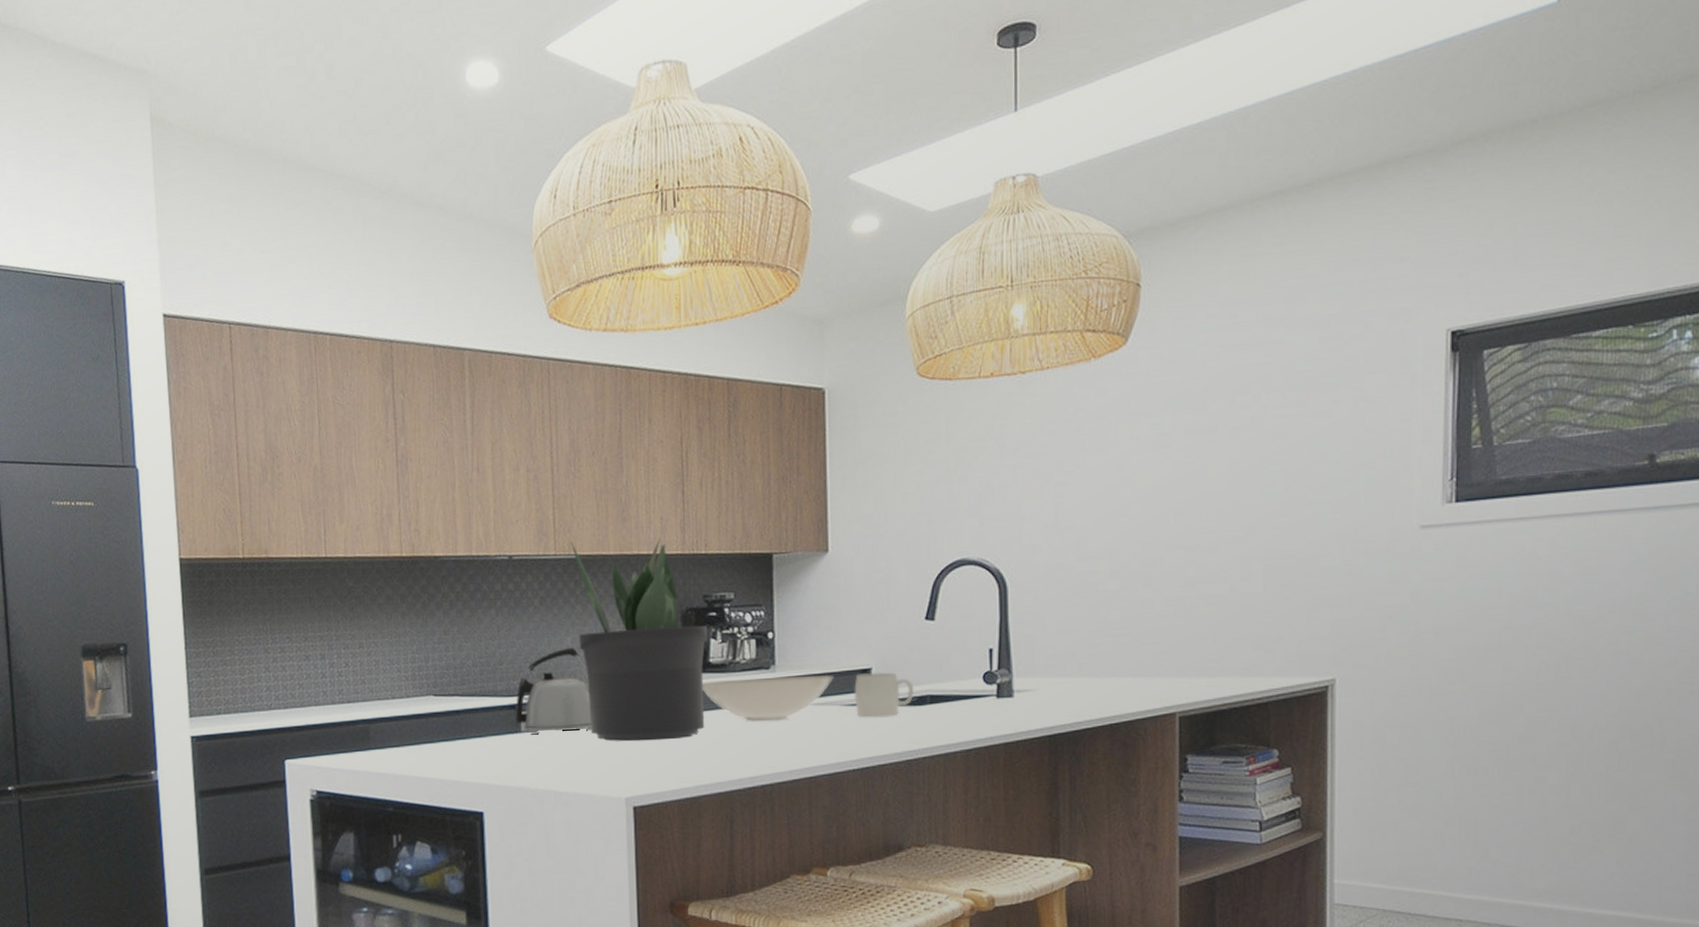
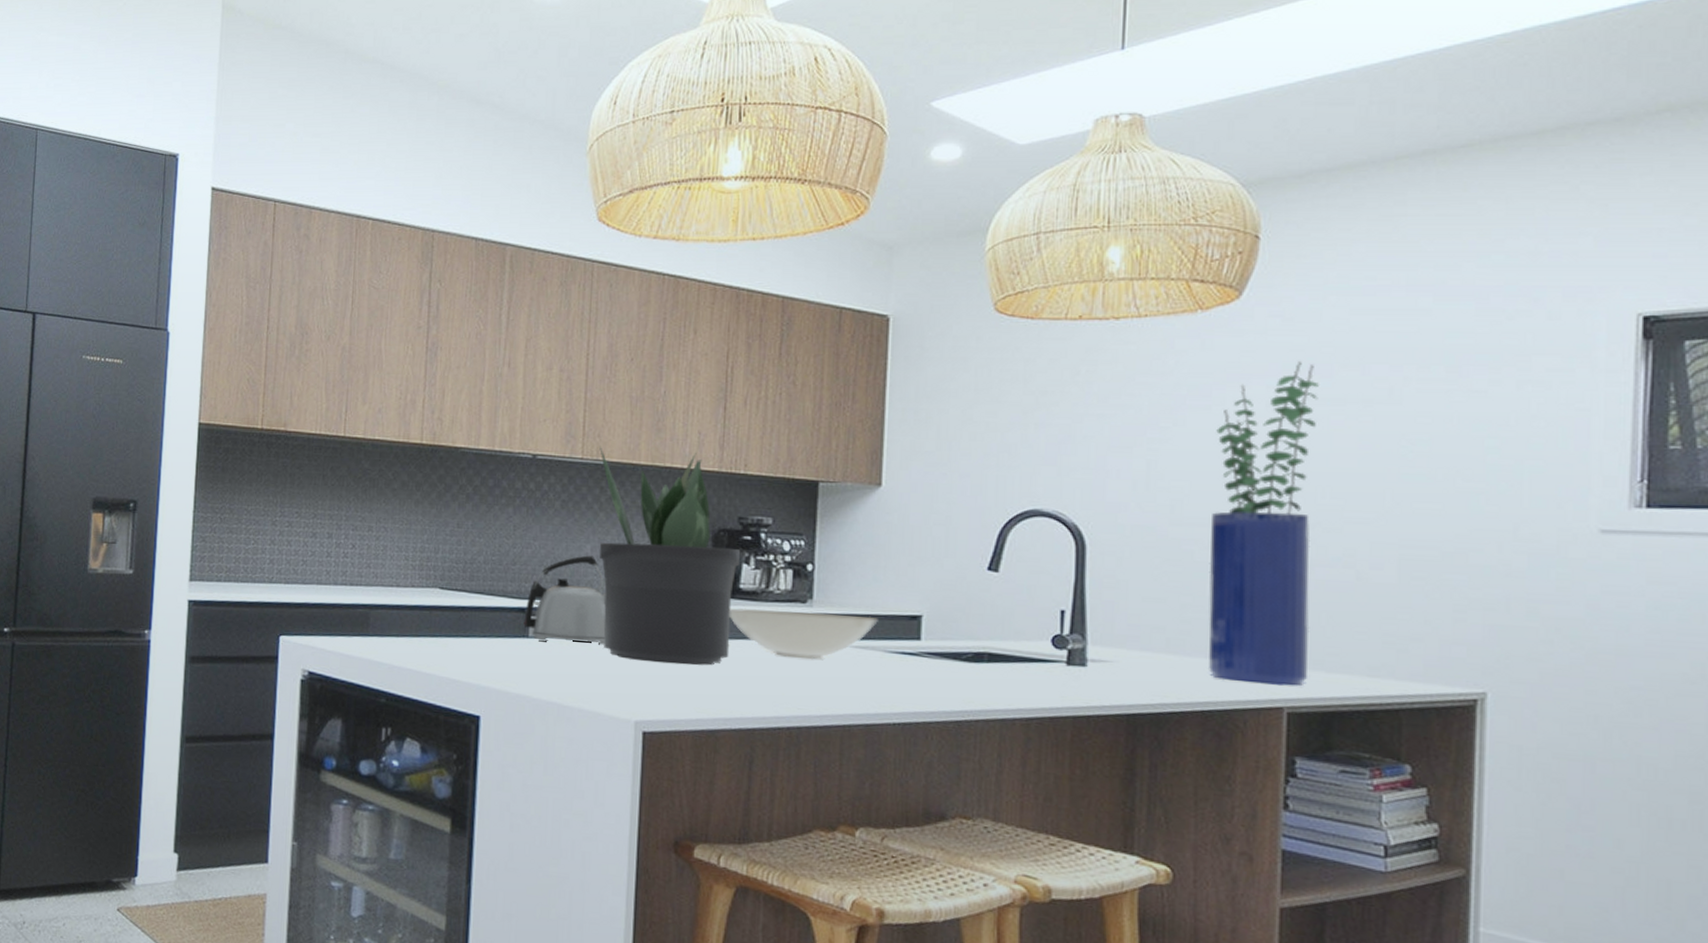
mug: present [854,672,914,718] -> none [900,620,970,671]
vase: none [1110,399,1195,696] -> present [1208,362,1319,686]

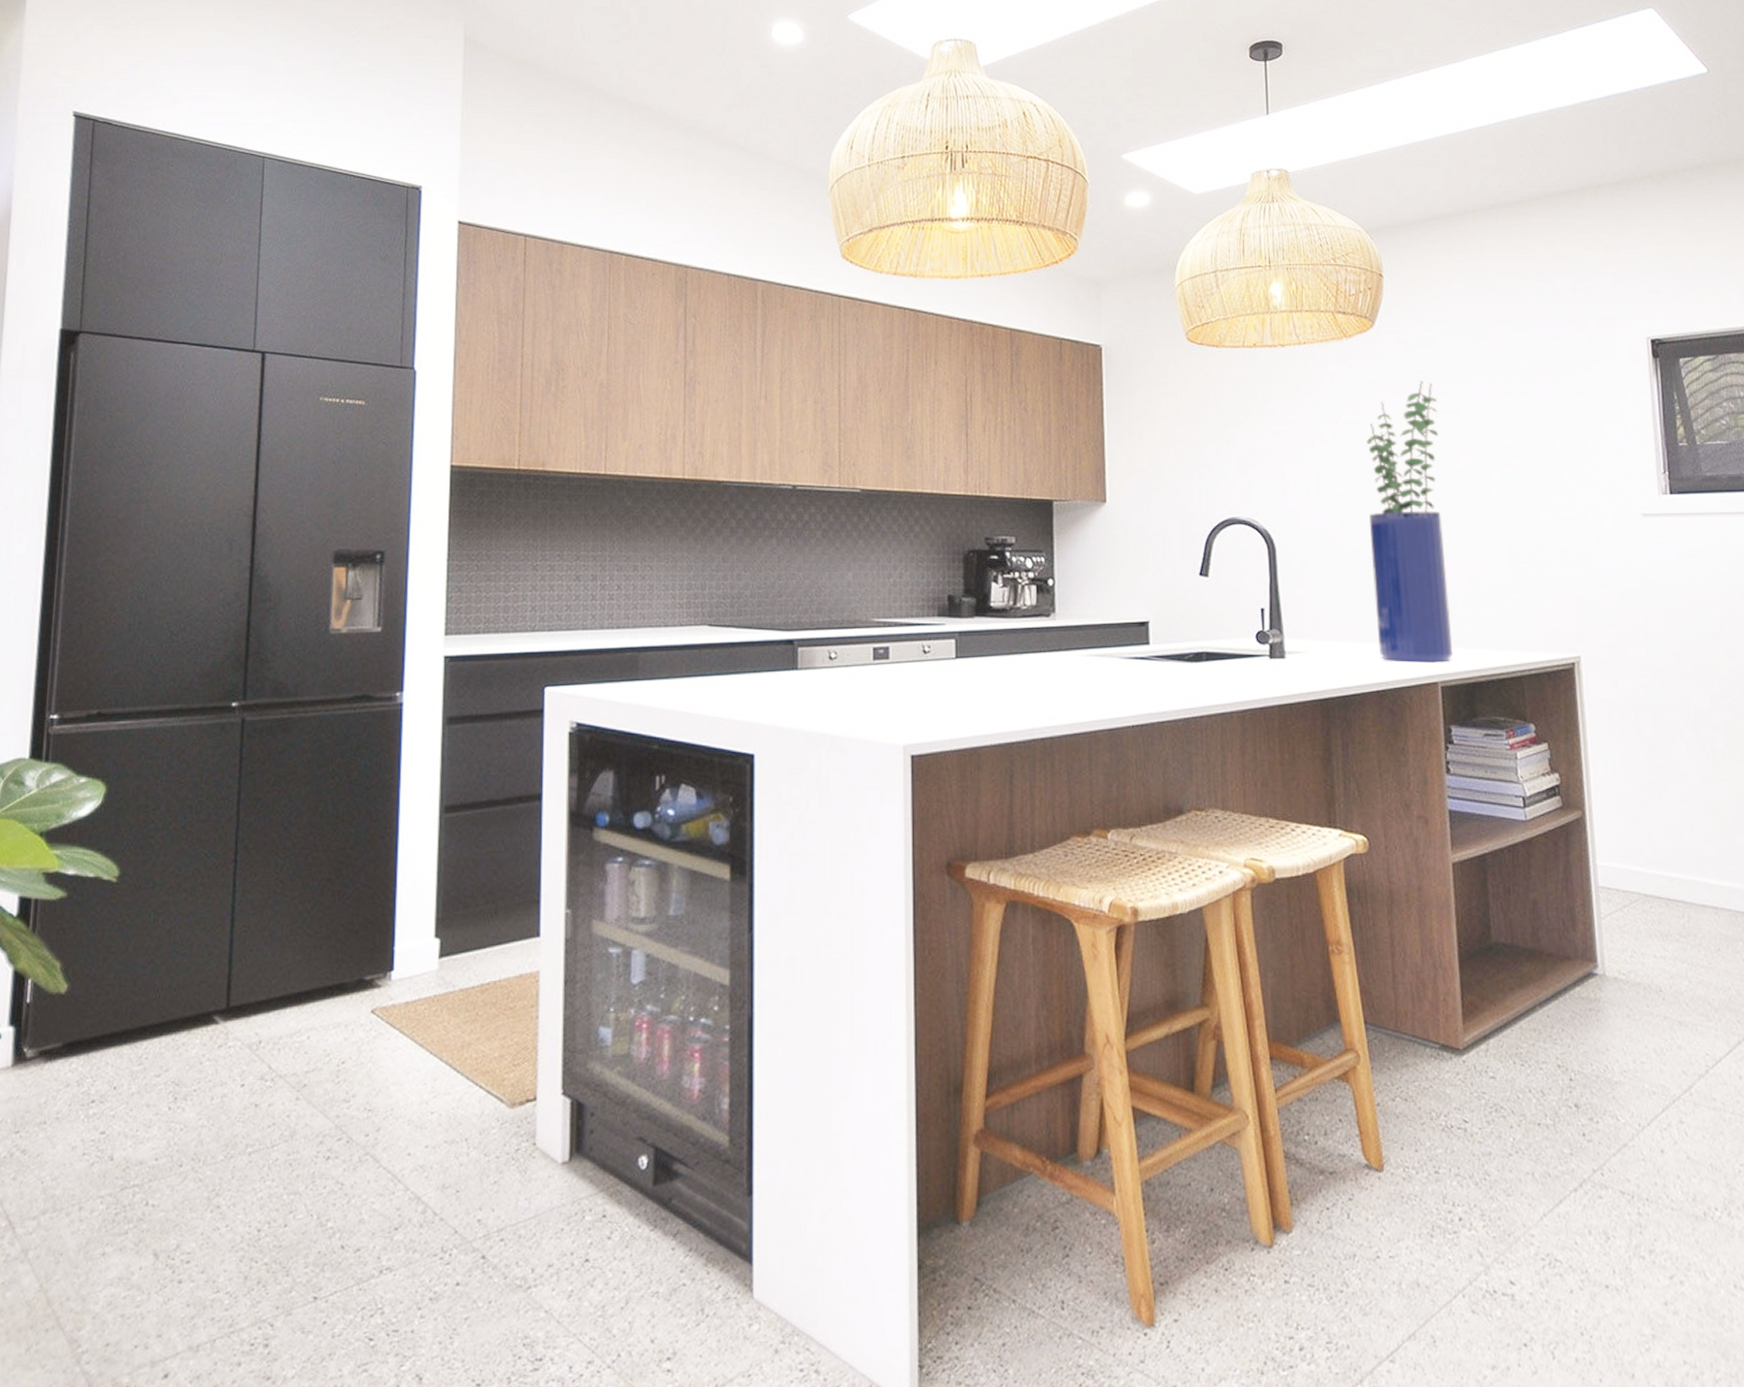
kettle: present [523,555,606,645] -> none [792,583,871,672]
planter: present [598,445,741,665] -> none [855,474,990,685]
decorative bowl: present [729,608,878,659] -> none [983,625,1112,670]

